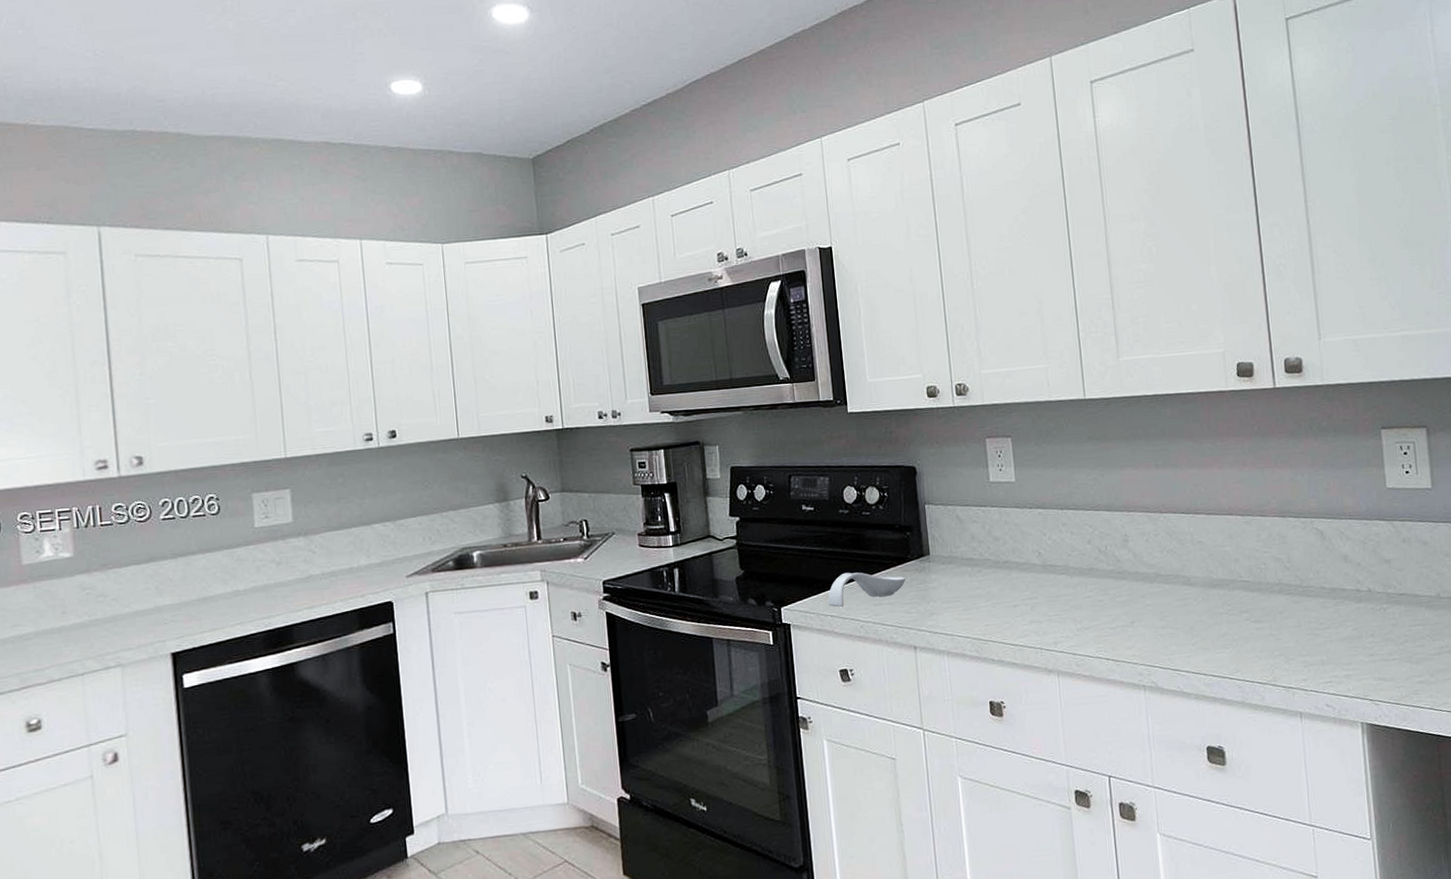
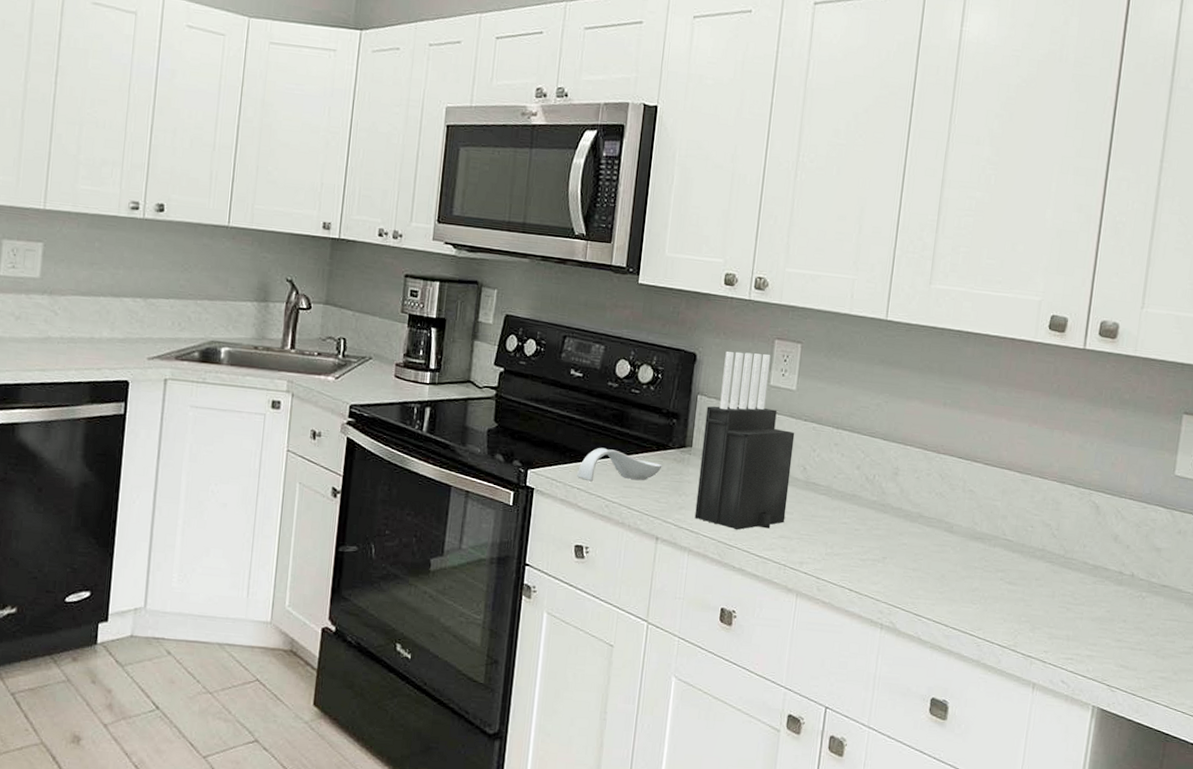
knife block: none [936,454,1032,625] -> present [694,351,795,530]

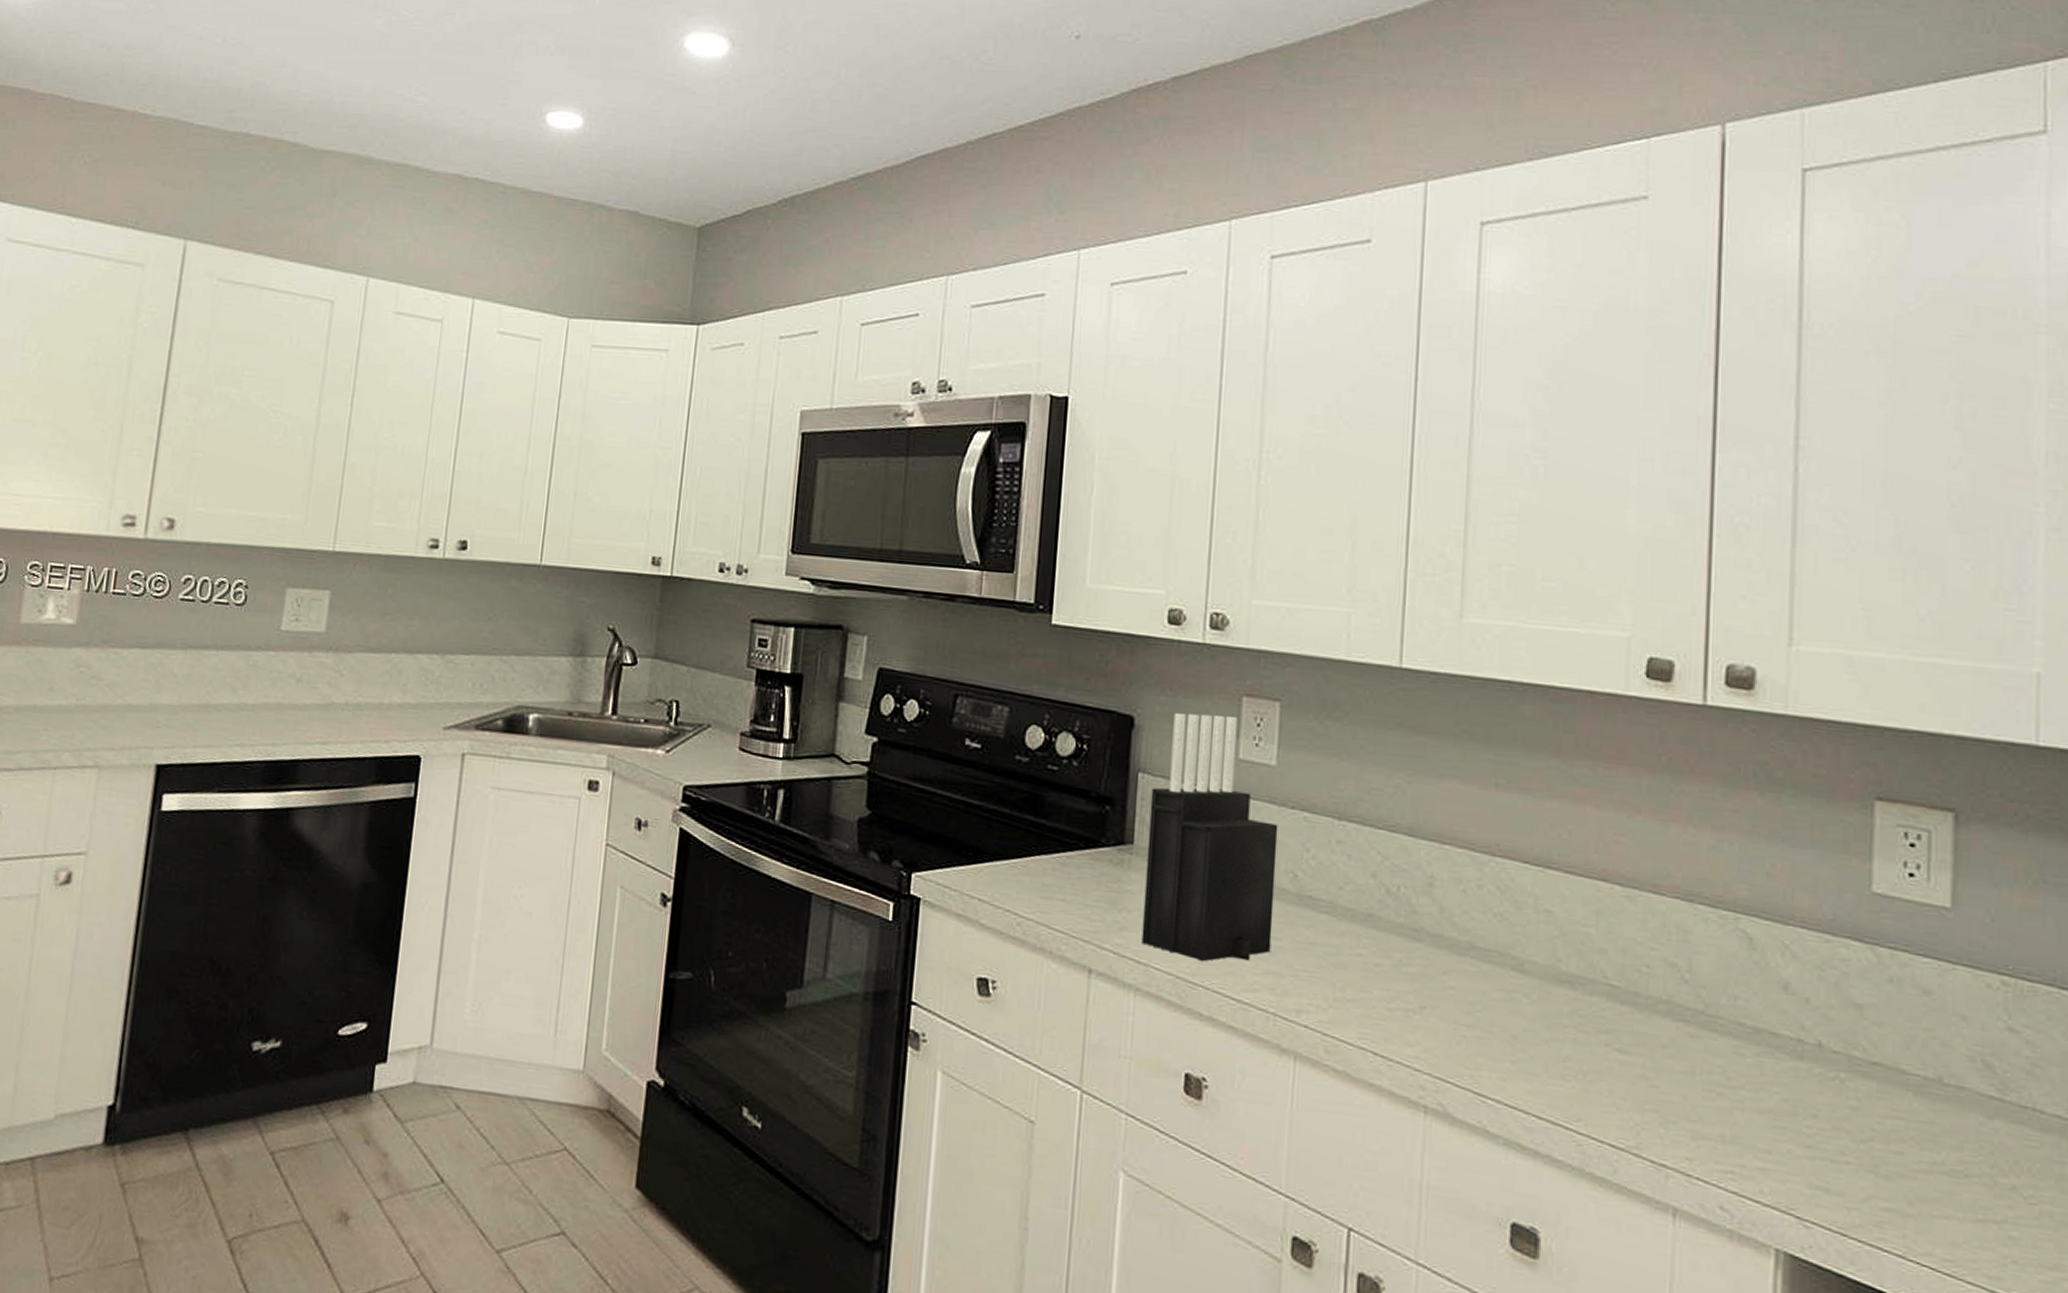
spoon rest: present [577,447,662,482] -> none [977,843,1093,891]

